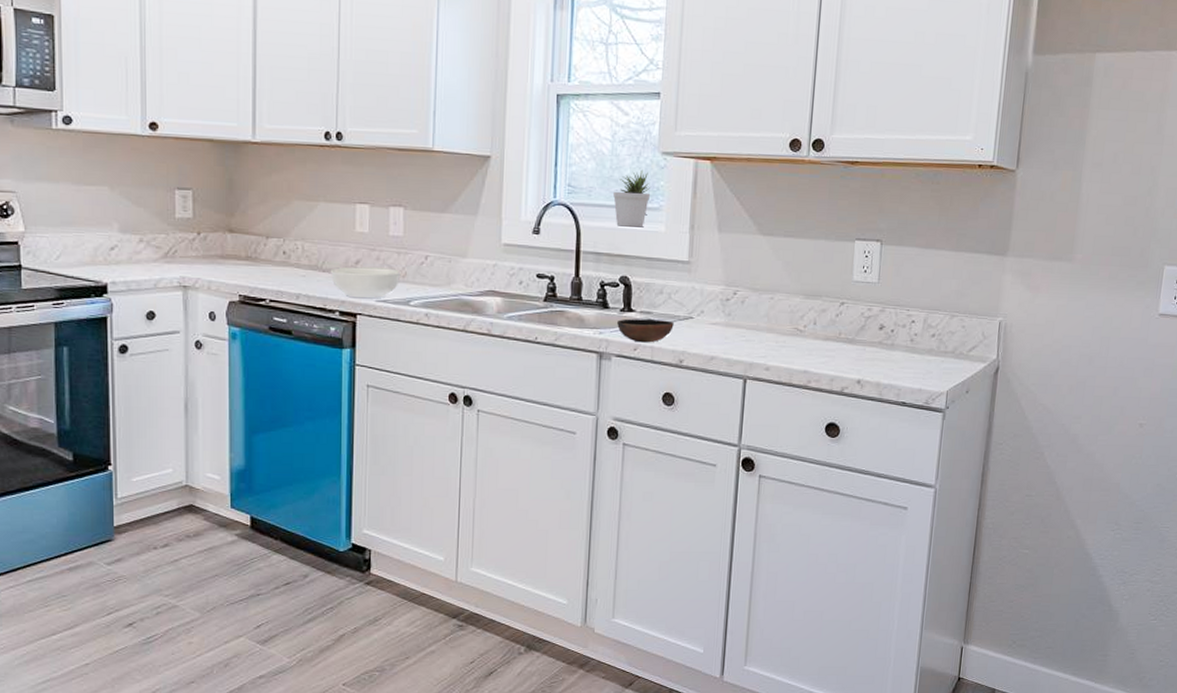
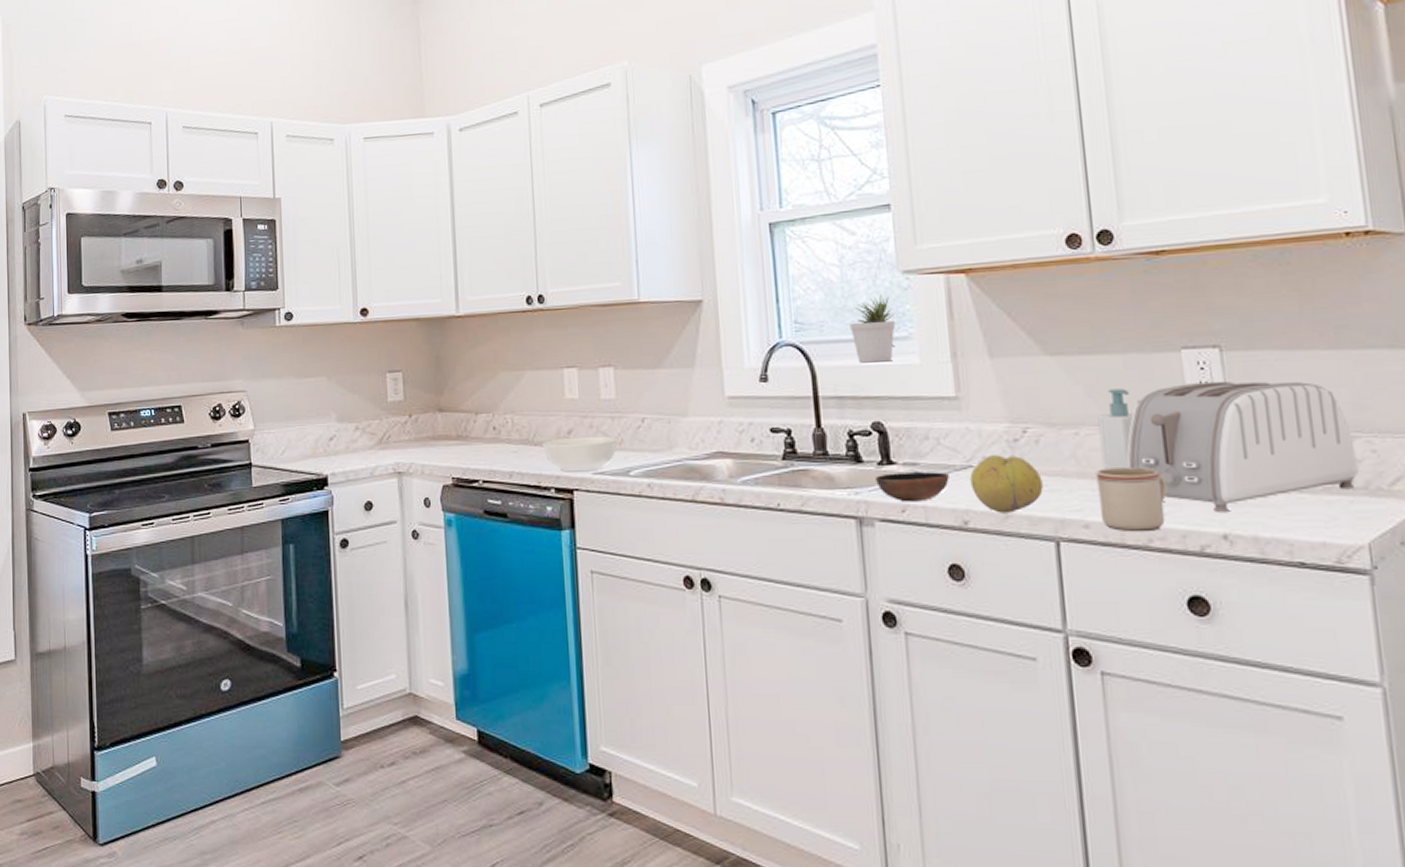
fruit: none [689,310,742,356] -> present [970,455,1044,513]
mug: none [778,326,827,376] -> present [1096,467,1167,533]
soap bottle: none [786,266,815,328] -> present [1097,388,1134,470]
toaster: none [802,266,952,365] -> present [1126,380,1358,514]

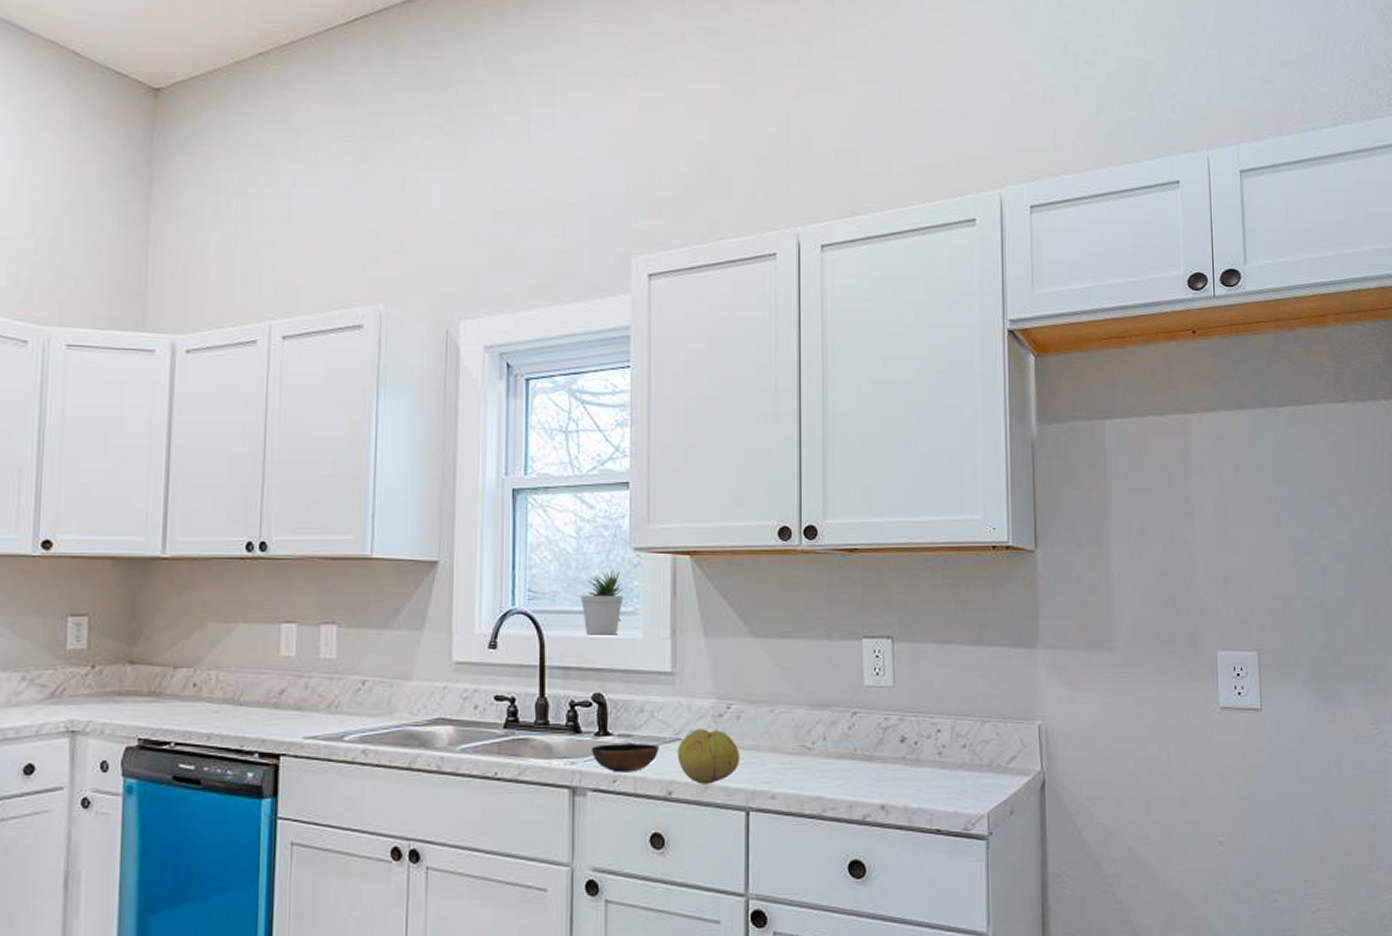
bowl: present [542,436,617,472] -> none [248,698,334,736]
mug: present [1096,467,1167,533] -> none [785,744,840,803]
soap bottle: present [1097,388,1134,470] -> none [791,671,820,745]
toaster: present [1126,380,1358,514] -> none [810,668,985,786]

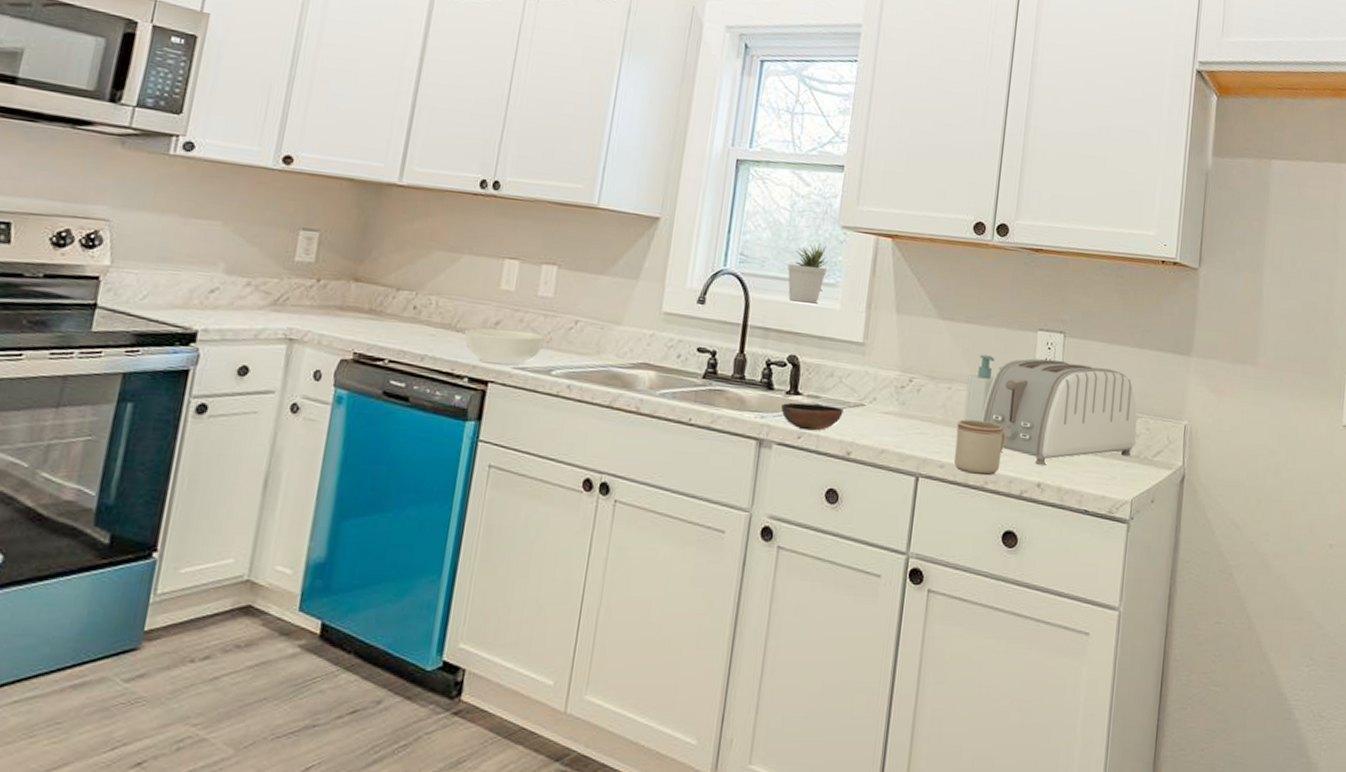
bowl: none [248,698,334,736] -> present [464,328,546,366]
fruit: present [677,729,740,784] -> none [859,397,916,449]
mug: none [785,744,840,803] -> present [954,419,1007,476]
soap bottle: none [791,671,820,745] -> present [963,354,995,422]
toaster: none [810,668,985,786] -> present [981,358,1137,466]

